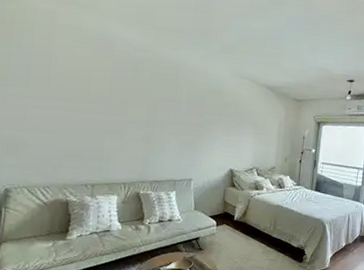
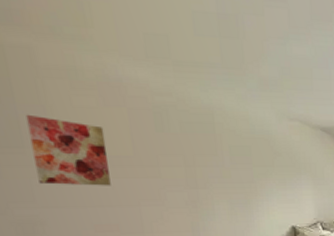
wall art: none [31,58,91,119] -> present [26,114,111,186]

